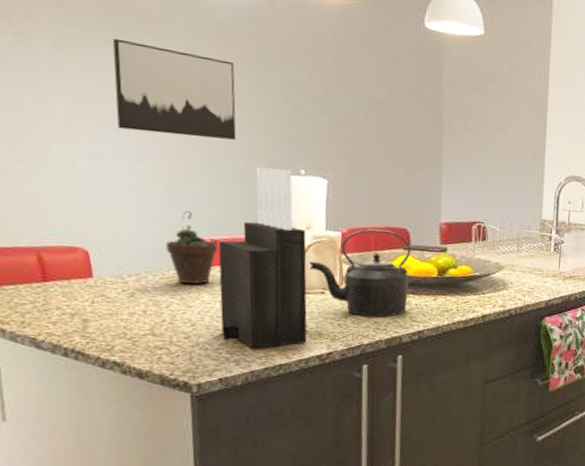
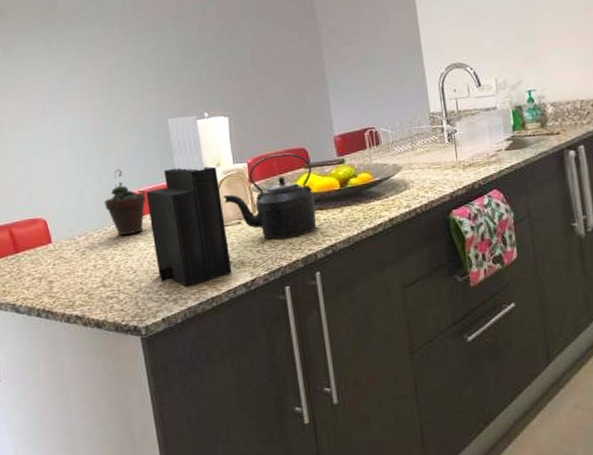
wall art: present [112,38,237,140] -> none [44,32,148,110]

